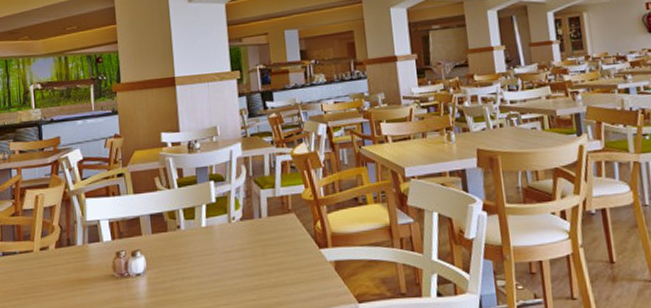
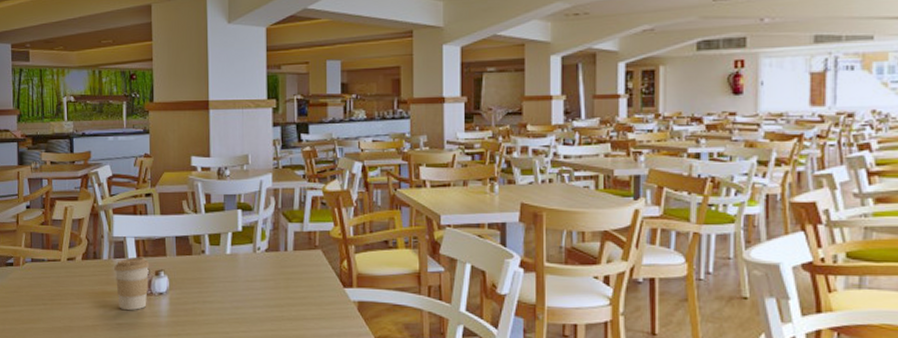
coffee cup: none [88,238,126,296] -> present [113,257,150,310]

